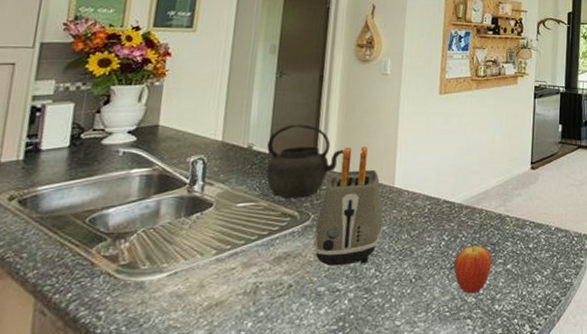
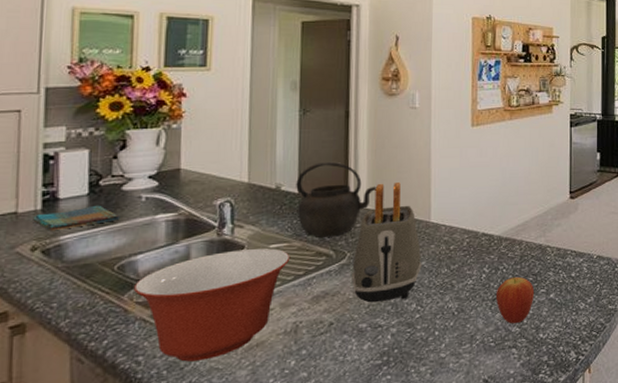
dish towel: none [13,157,97,182] -> present [33,205,121,231]
mixing bowl: none [103,207,256,319] -> present [134,248,290,362]

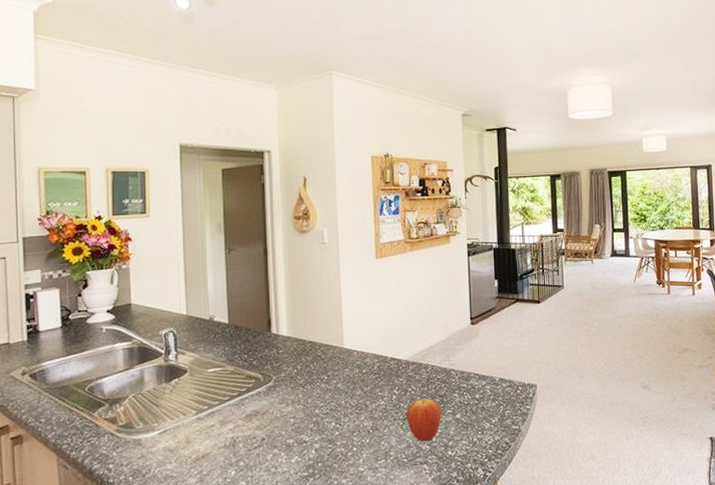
dish towel: present [33,205,121,231] -> none [21,336,87,359]
mixing bowl: present [134,248,290,362] -> none [102,372,225,470]
kettle: present [296,161,376,239] -> none [226,294,295,364]
toaster: present [352,183,422,303] -> none [278,312,338,421]

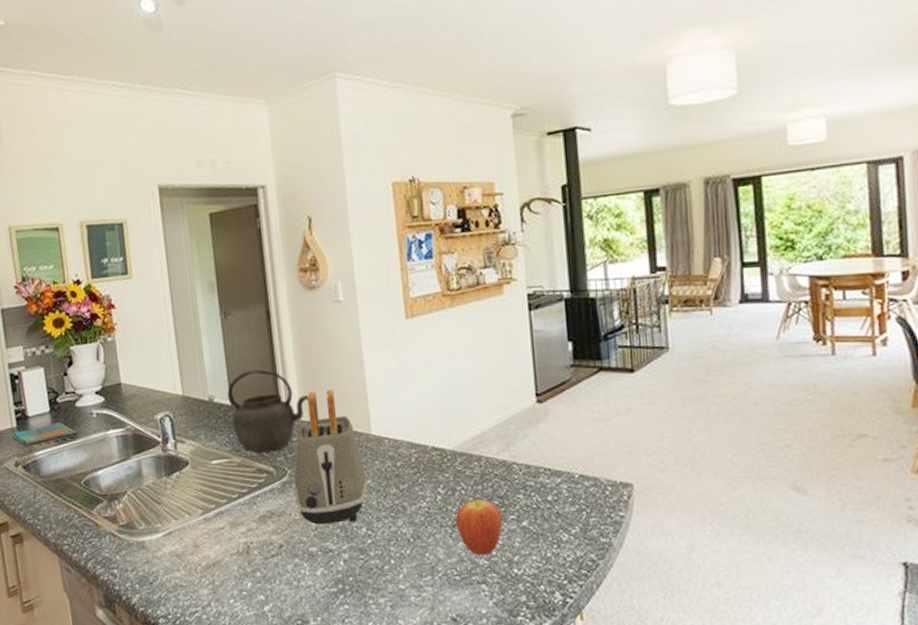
dish towel: none [21,336,87,359] -> present [12,422,79,448]
kettle: none [226,294,295,364] -> present [227,368,309,454]
toaster: none [278,312,338,421] -> present [294,390,368,525]

